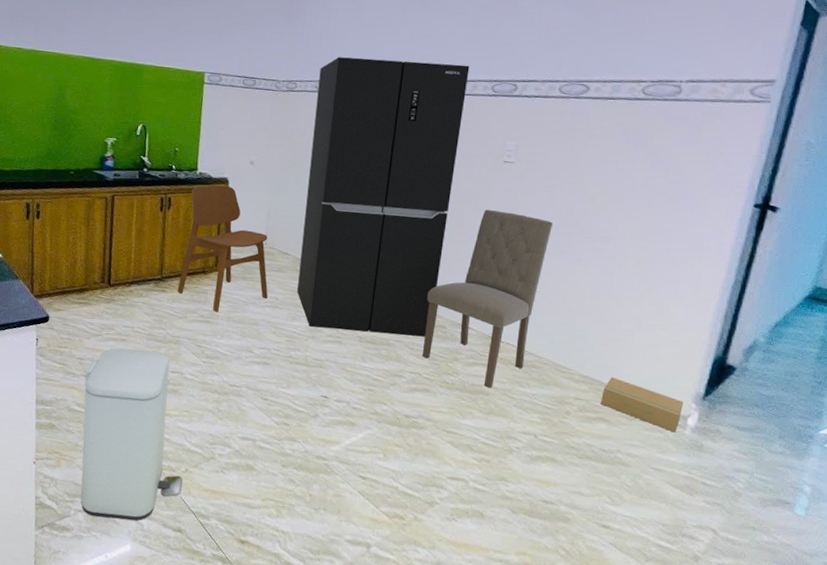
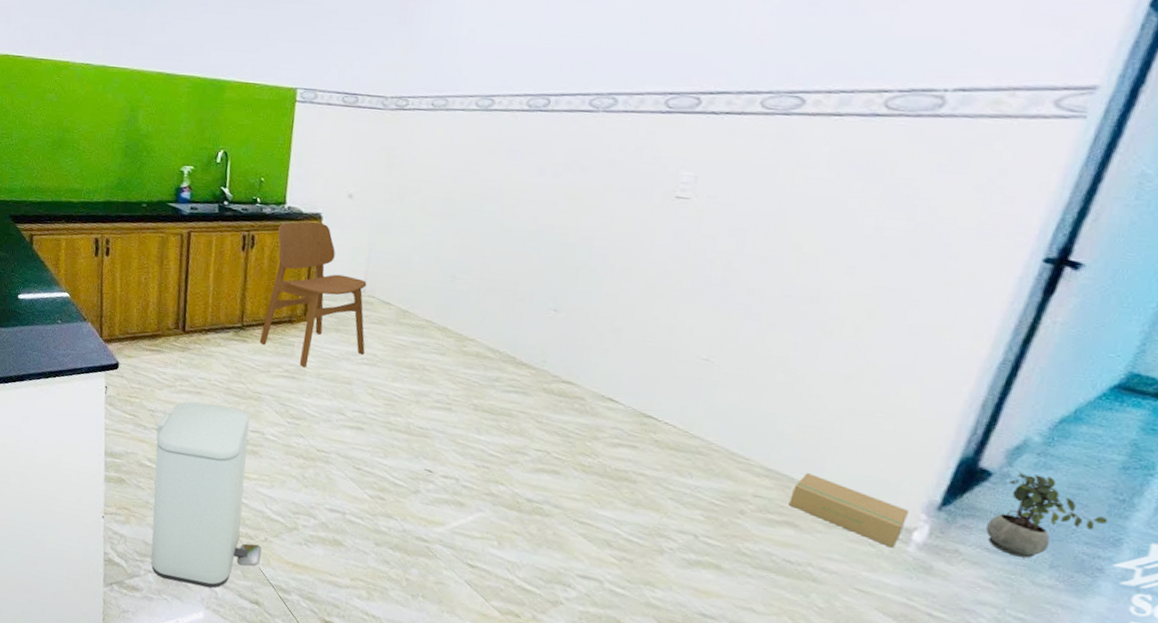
refrigerator: present [297,57,470,337] -> none [400,66,637,409]
dining chair: present [422,210,553,388] -> none [552,257,739,475]
potted plant: none [736,364,813,432] -> present [986,470,1109,558]

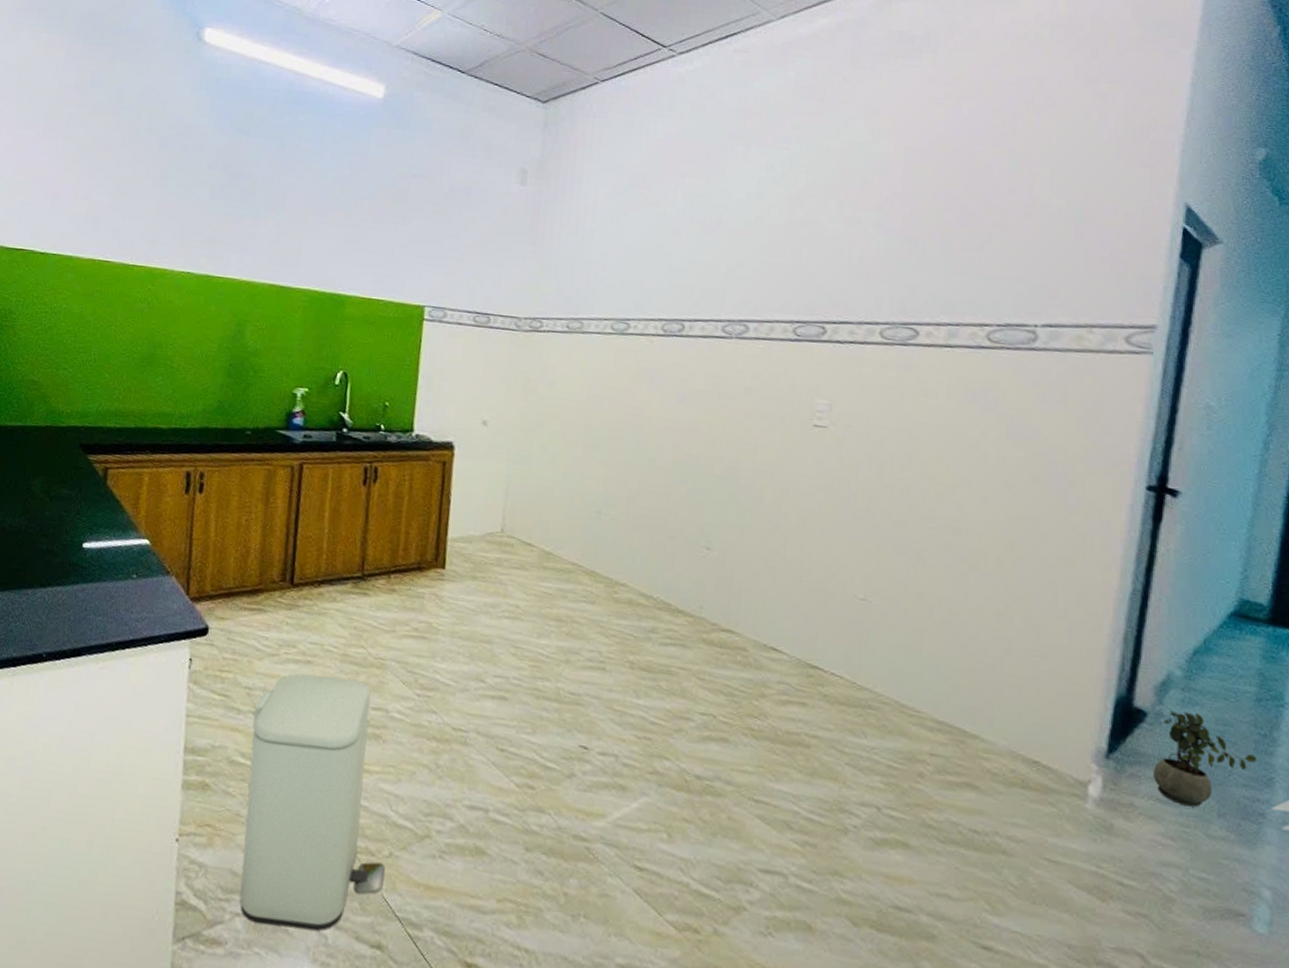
dining chair: present [259,221,367,368] -> none [383,451,506,625]
box: present [788,473,909,548] -> none [965,724,1079,806]

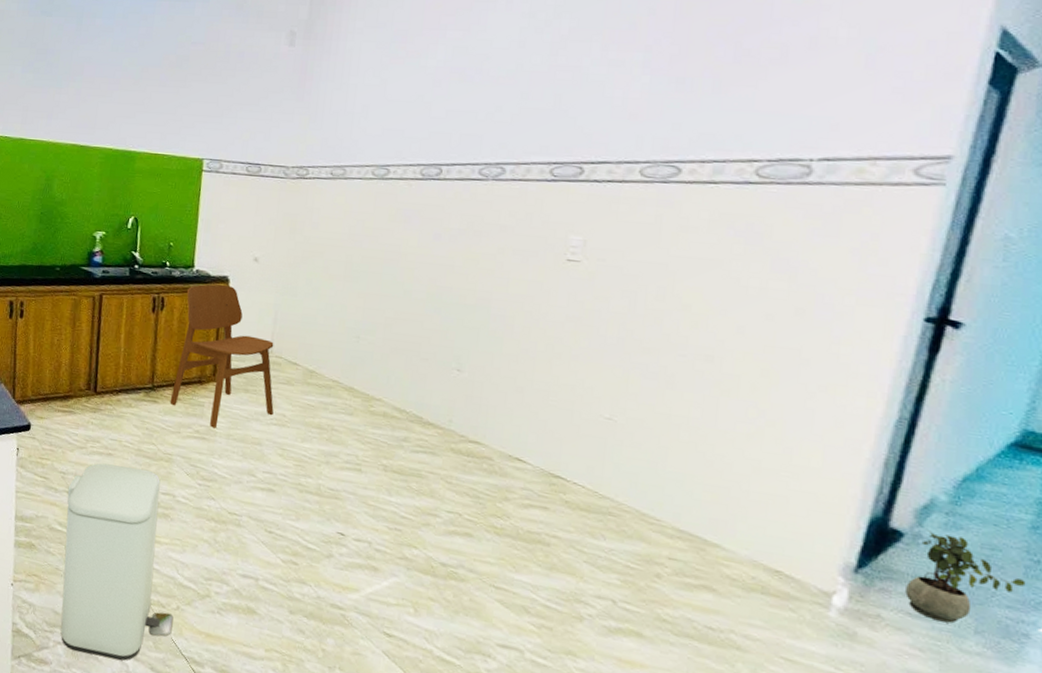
dining chair: none [383,451,506,625] -> present [170,284,274,429]

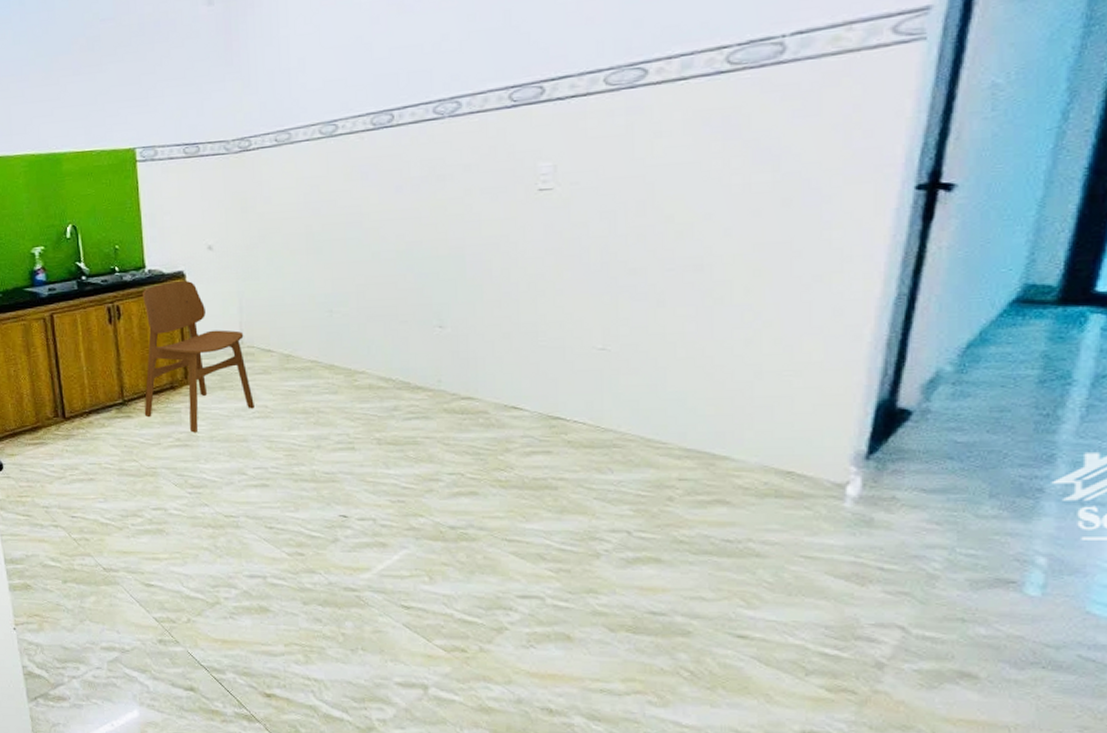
pedal bin: present [60,463,174,661] -> none [54,488,187,683]
potted plant: present [905,530,1026,624] -> none [918,404,1037,492]

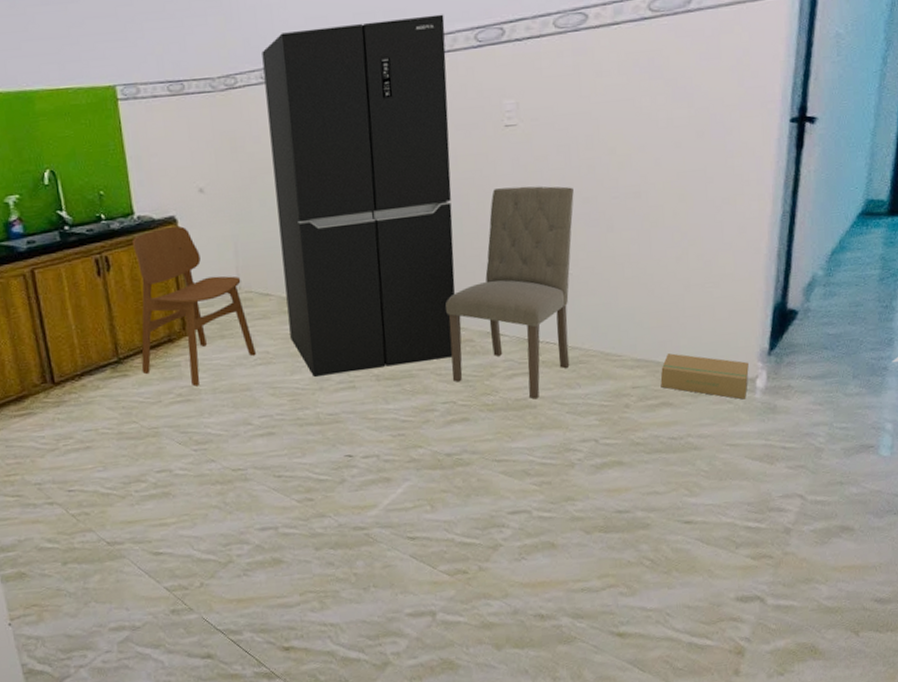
refrigerator: none [277,73,475,434] -> present [262,14,456,377]
dining chair: none [458,254,618,480] -> present [445,186,574,399]
box: none [715,446,837,507] -> present [660,353,749,400]

